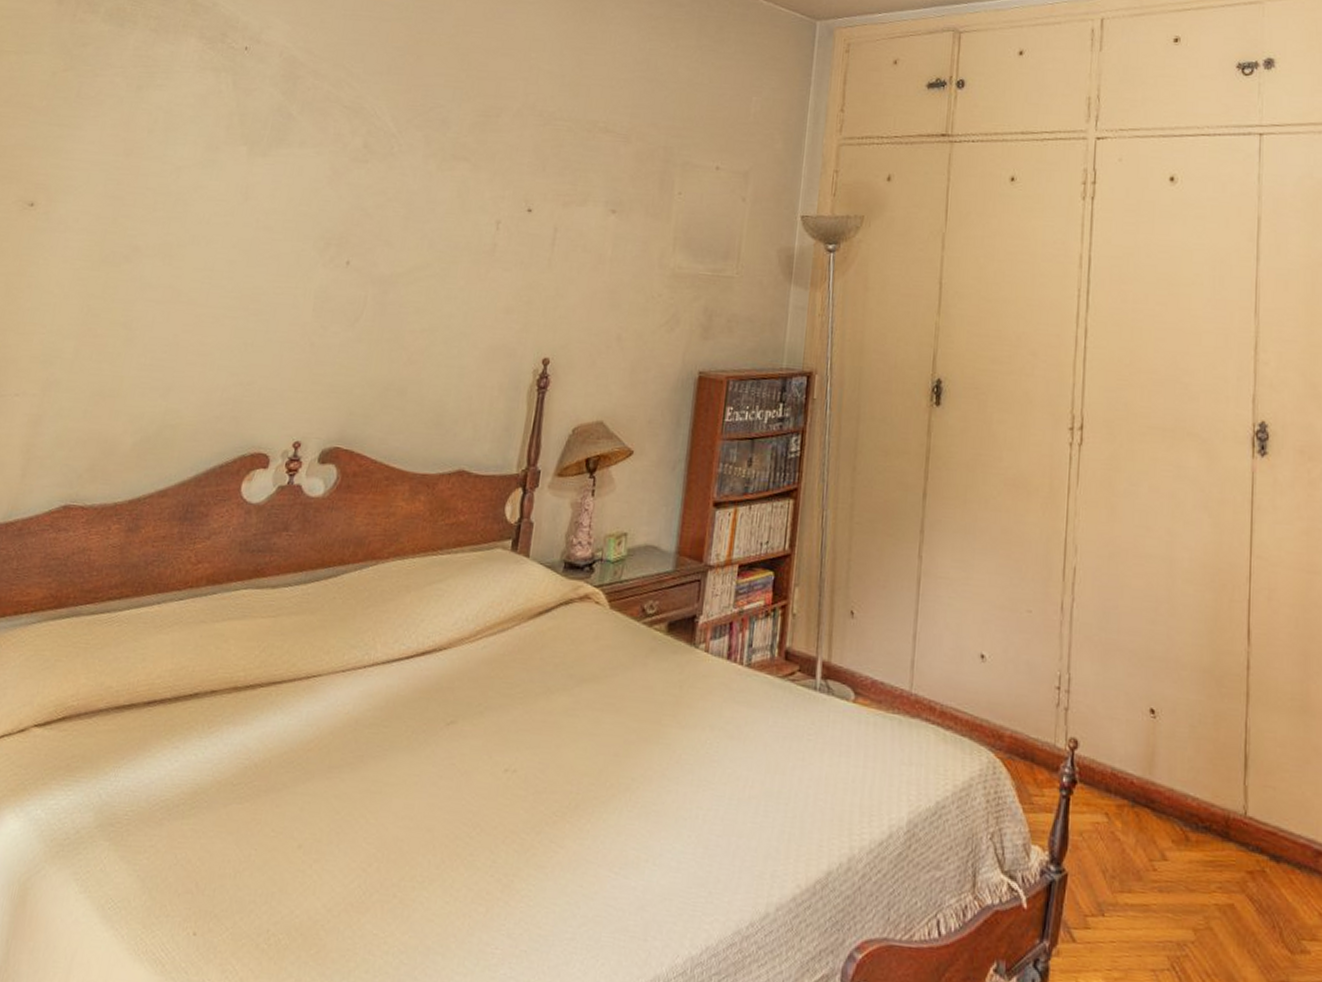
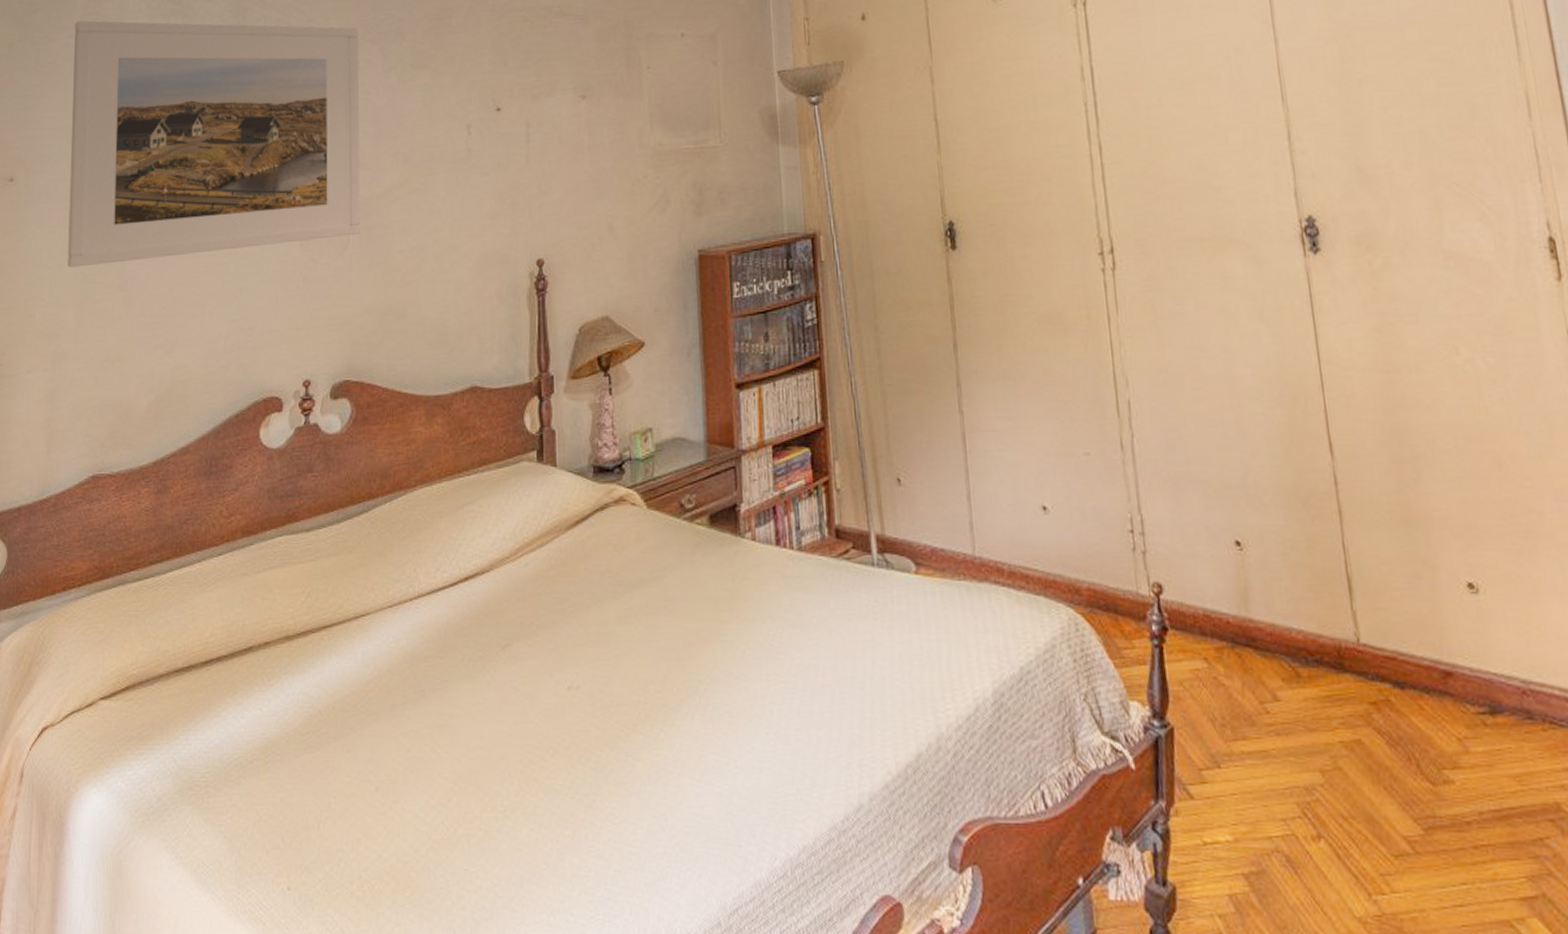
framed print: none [75,61,406,309] -> present [68,20,360,268]

